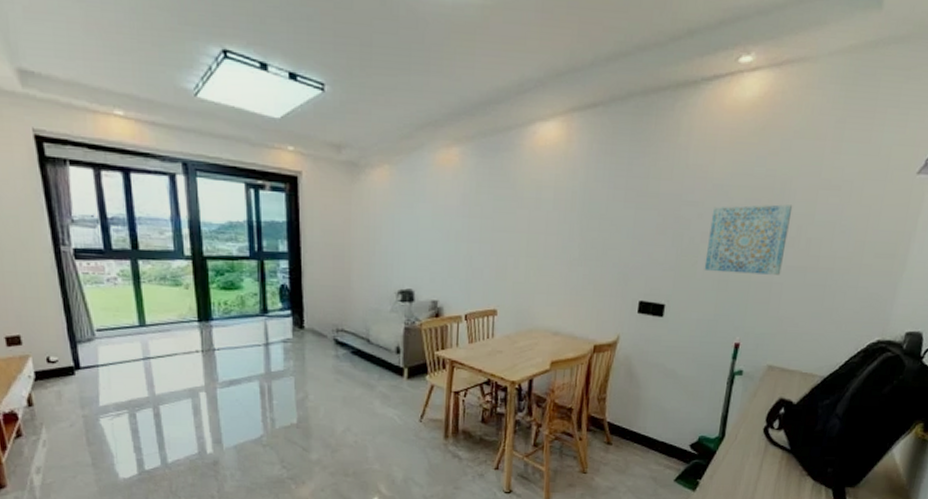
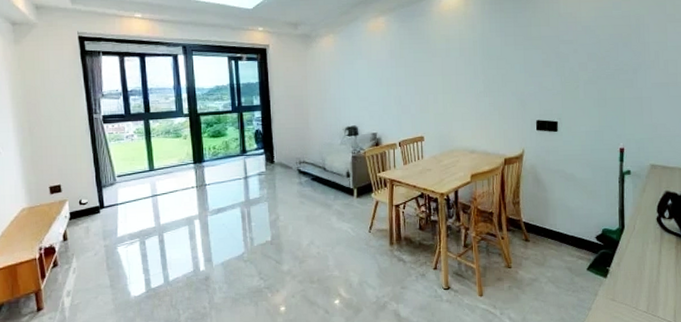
wall art: present [704,204,793,275] -> none [584,36,649,93]

